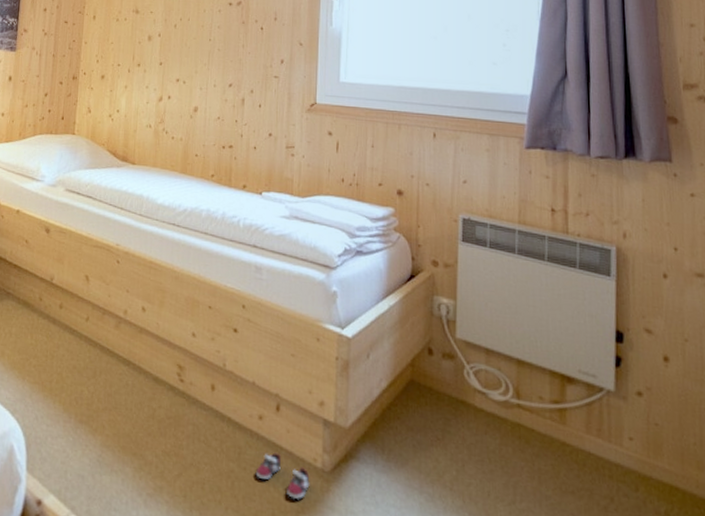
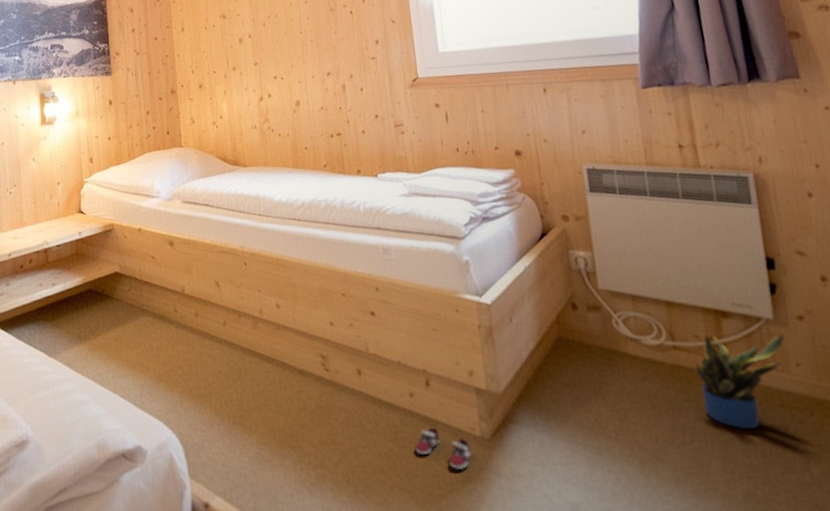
potted plant: none [535,397,622,496] -> present [695,333,785,429]

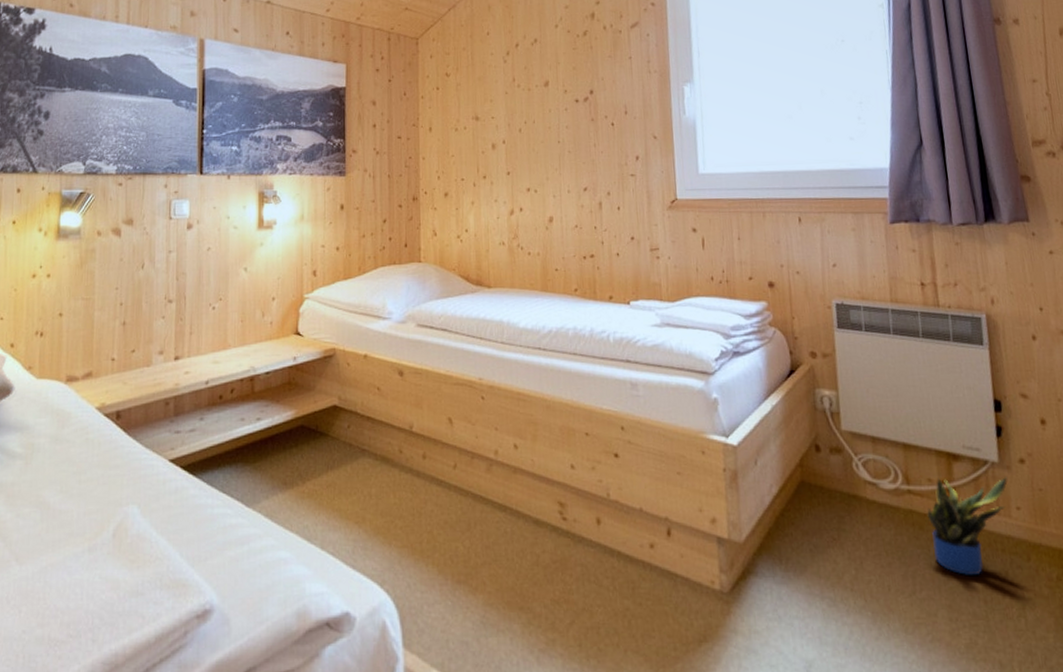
sneaker: present [415,427,472,471] -> none [652,581,710,629]

